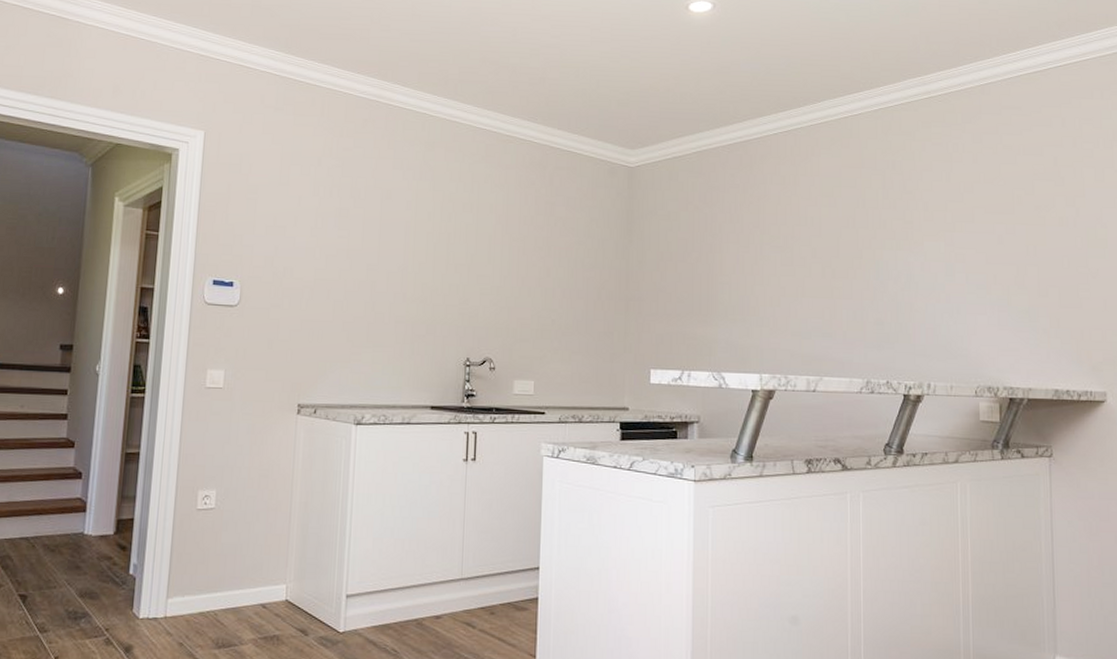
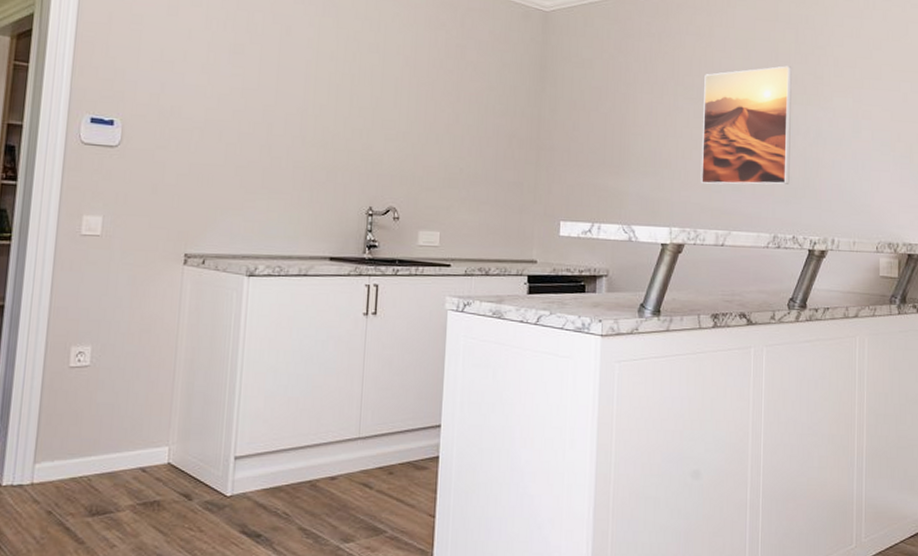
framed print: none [789,212,882,331] -> present [700,66,792,185]

